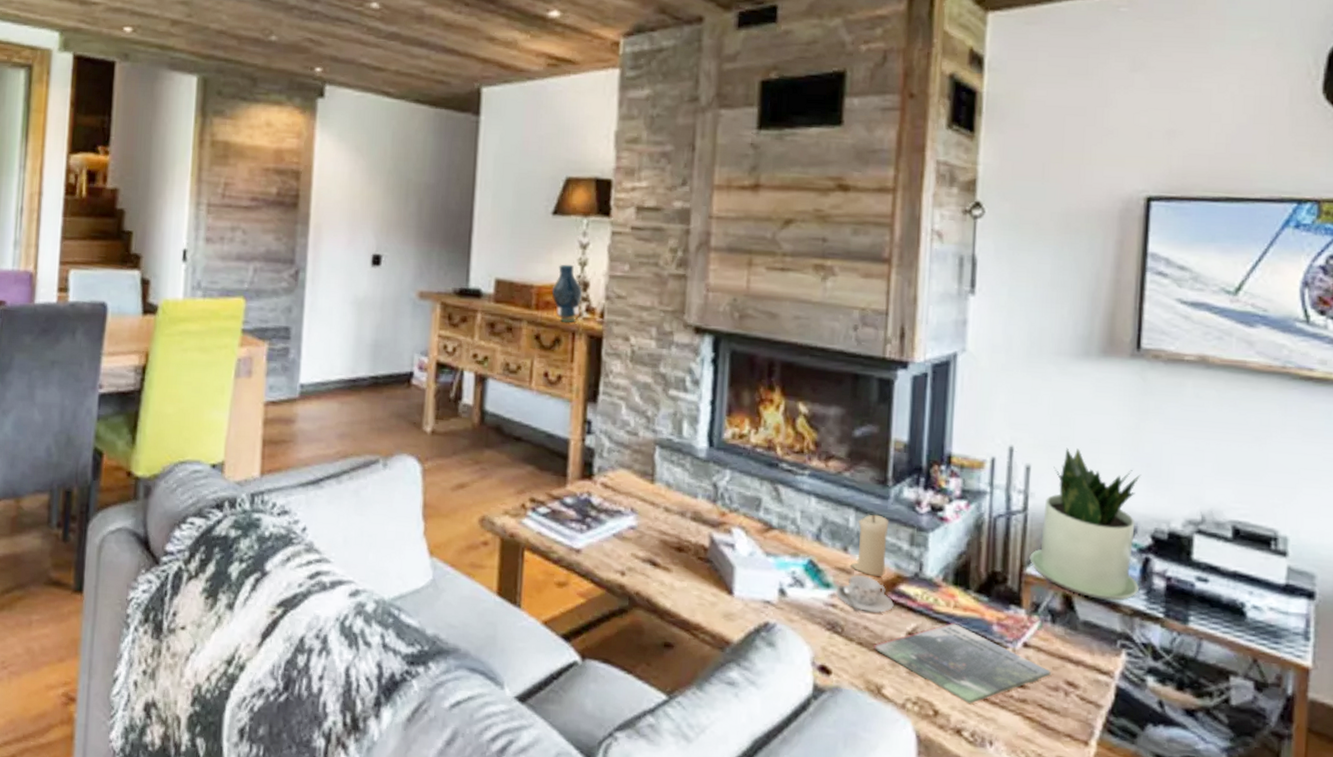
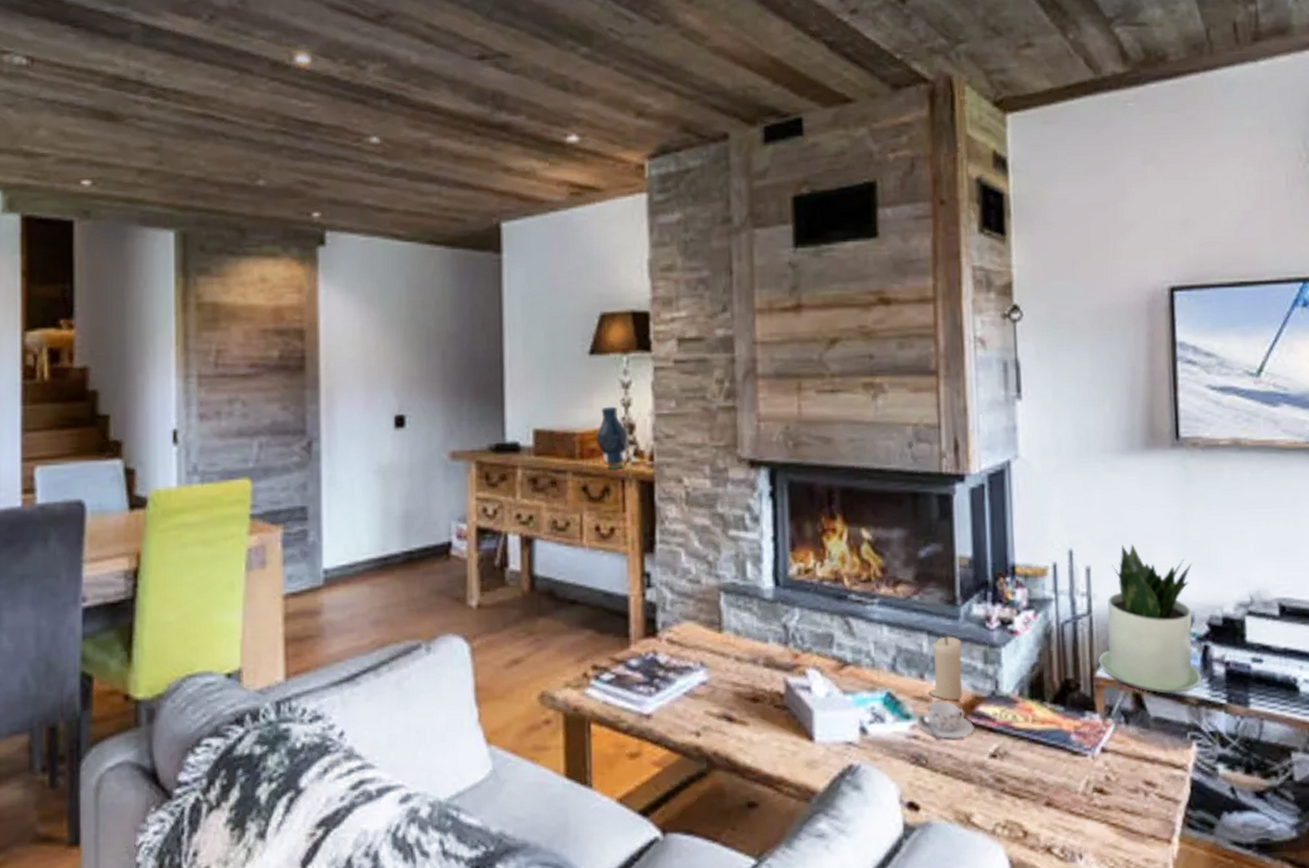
magazine: present [874,622,1052,705] -> none [959,737,1131,820]

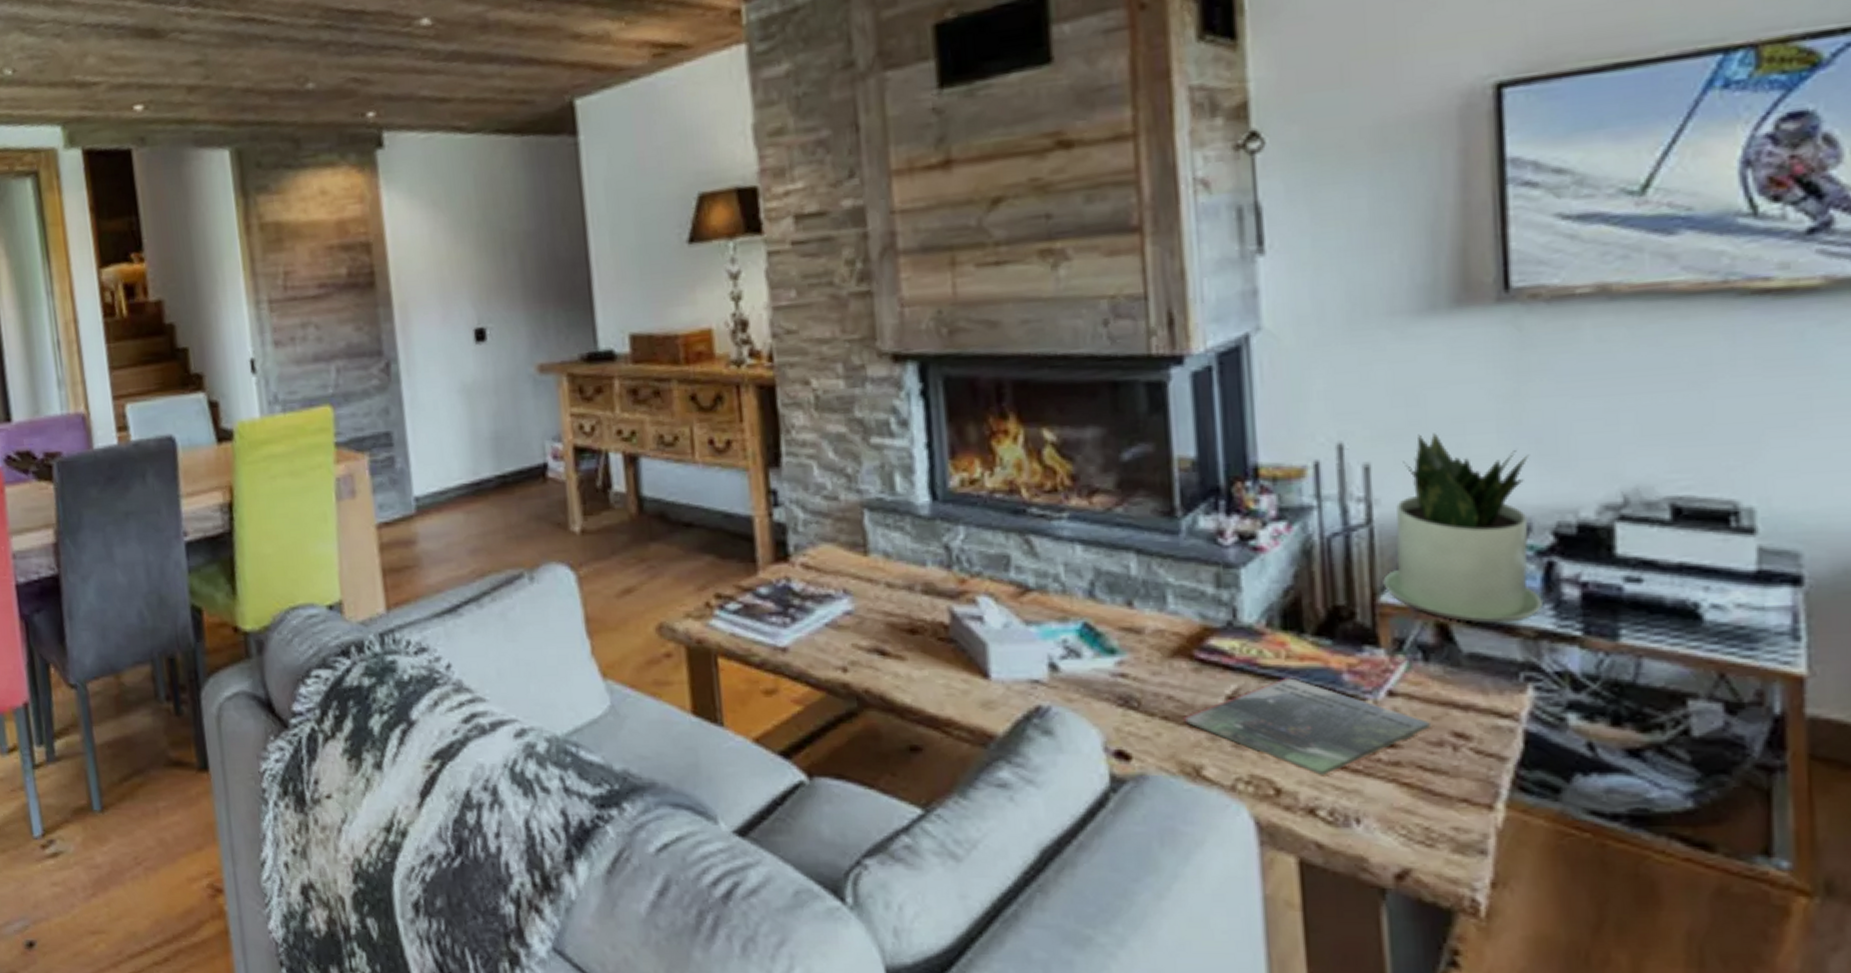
vase: present [595,406,629,469] -> none [702,301,742,374]
teacup: present [916,702,974,740] -> none [1123,634,1204,679]
candle: present [928,636,963,702] -> none [1139,555,1187,634]
magazine: none [959,737,1131,820] -> present [1184,676,1432,776]

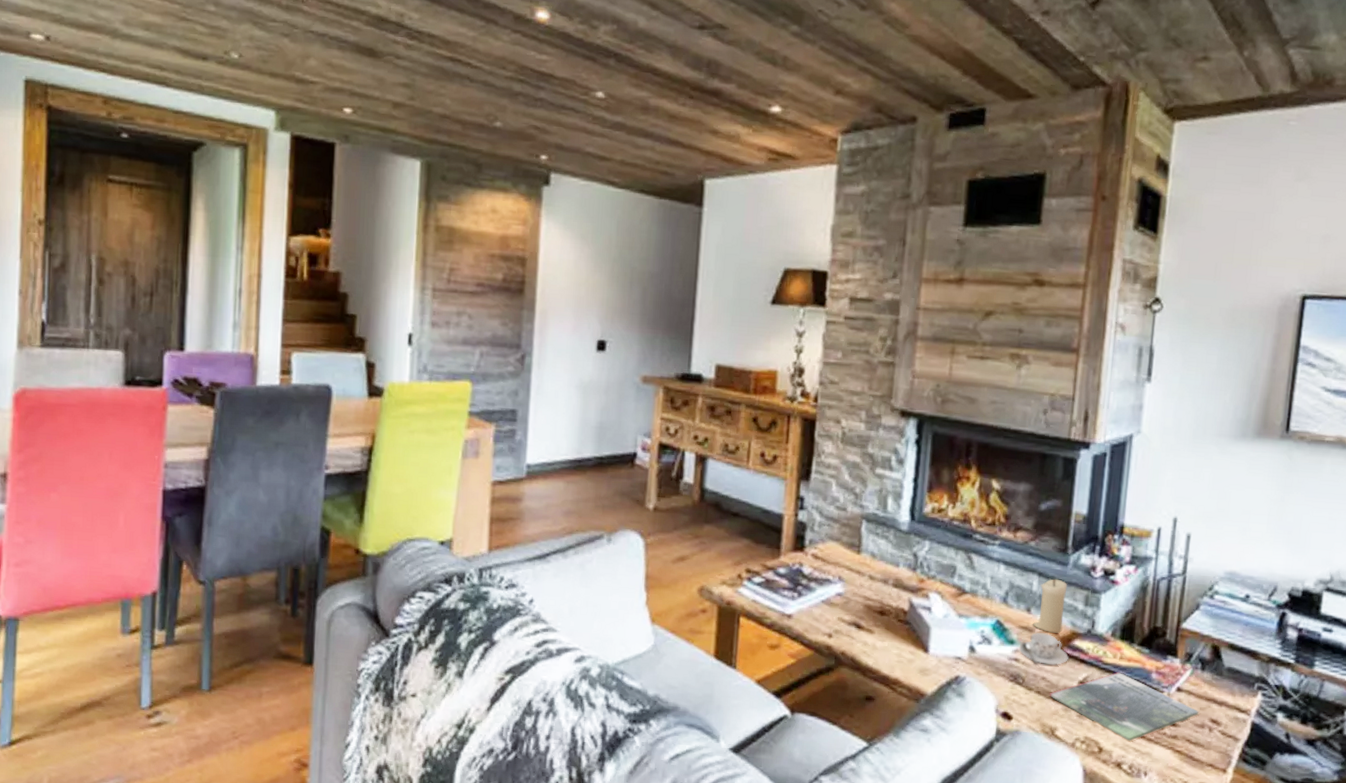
teacup: none [1123,634,1204,679] -> present [1019,633,1069,665]
candle: none [1139,555,1187,634] -> present [1033,579,1068,634]
planter: present [1383,433,1544,624] -> none [1186,518,1284,650]

